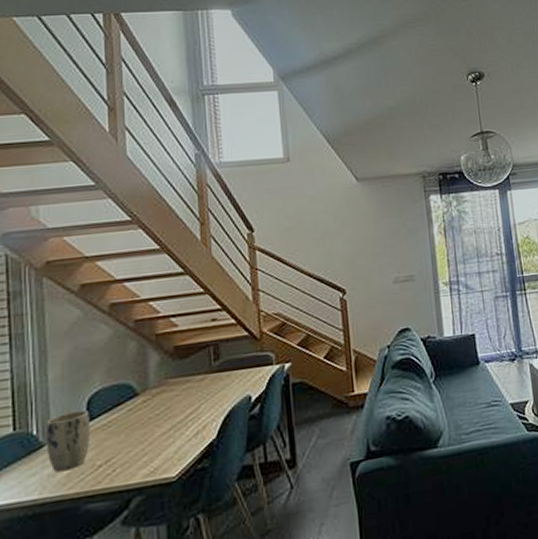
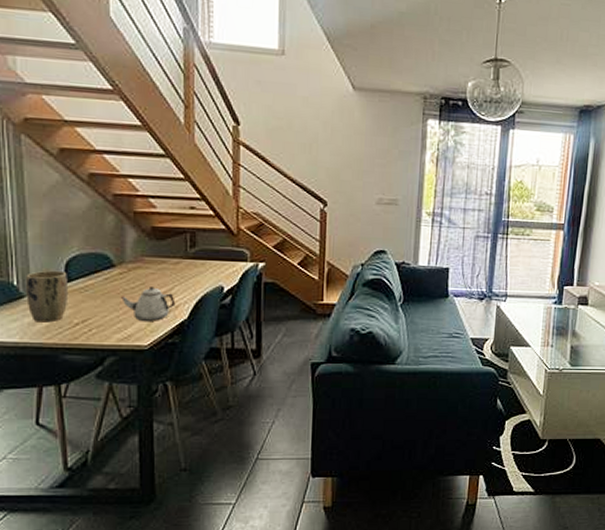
teapot: none [146,409,203,450] -> present [121,287,176,321]

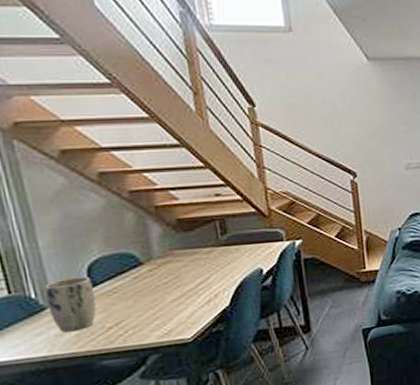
teapot: present [121,287,176,321] -> none [155,279,215,315]

